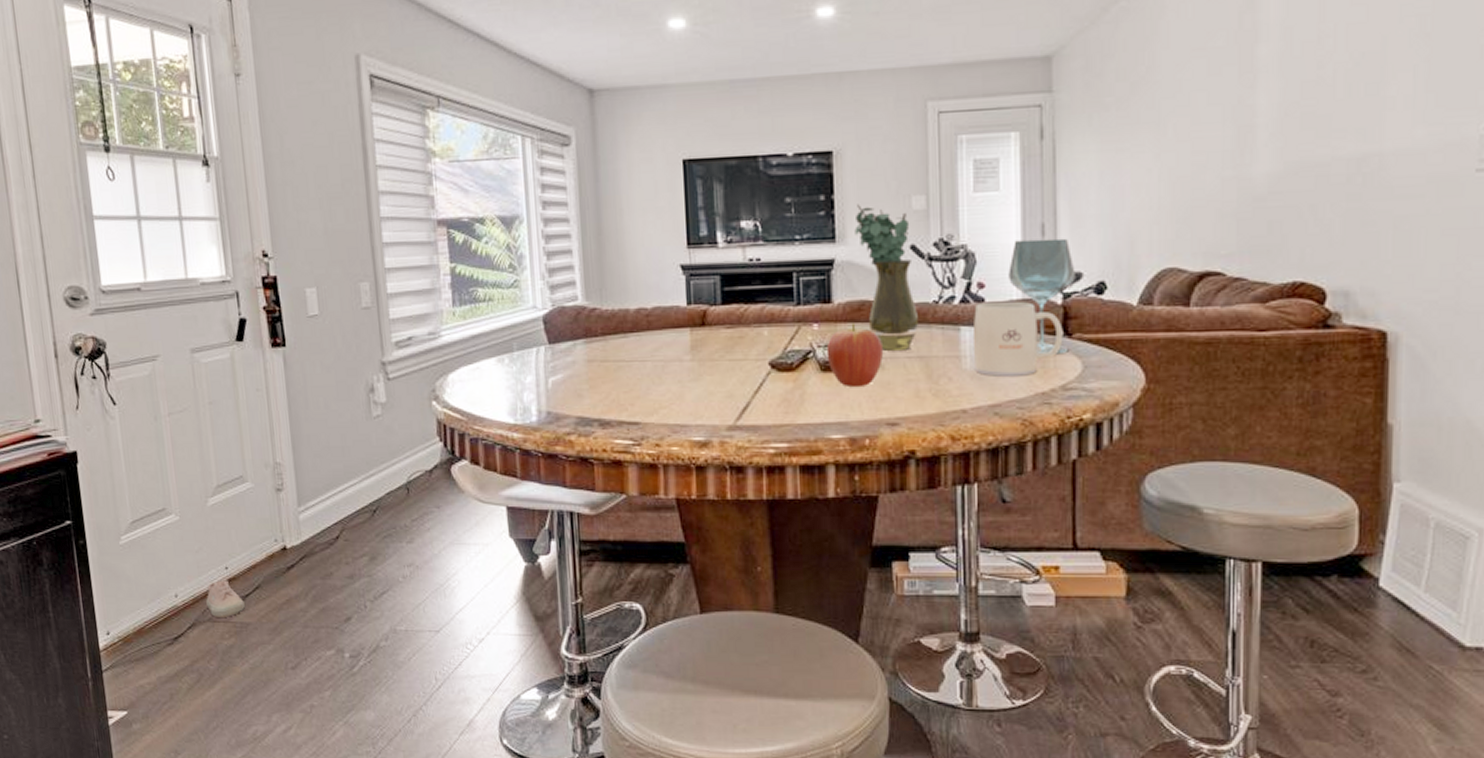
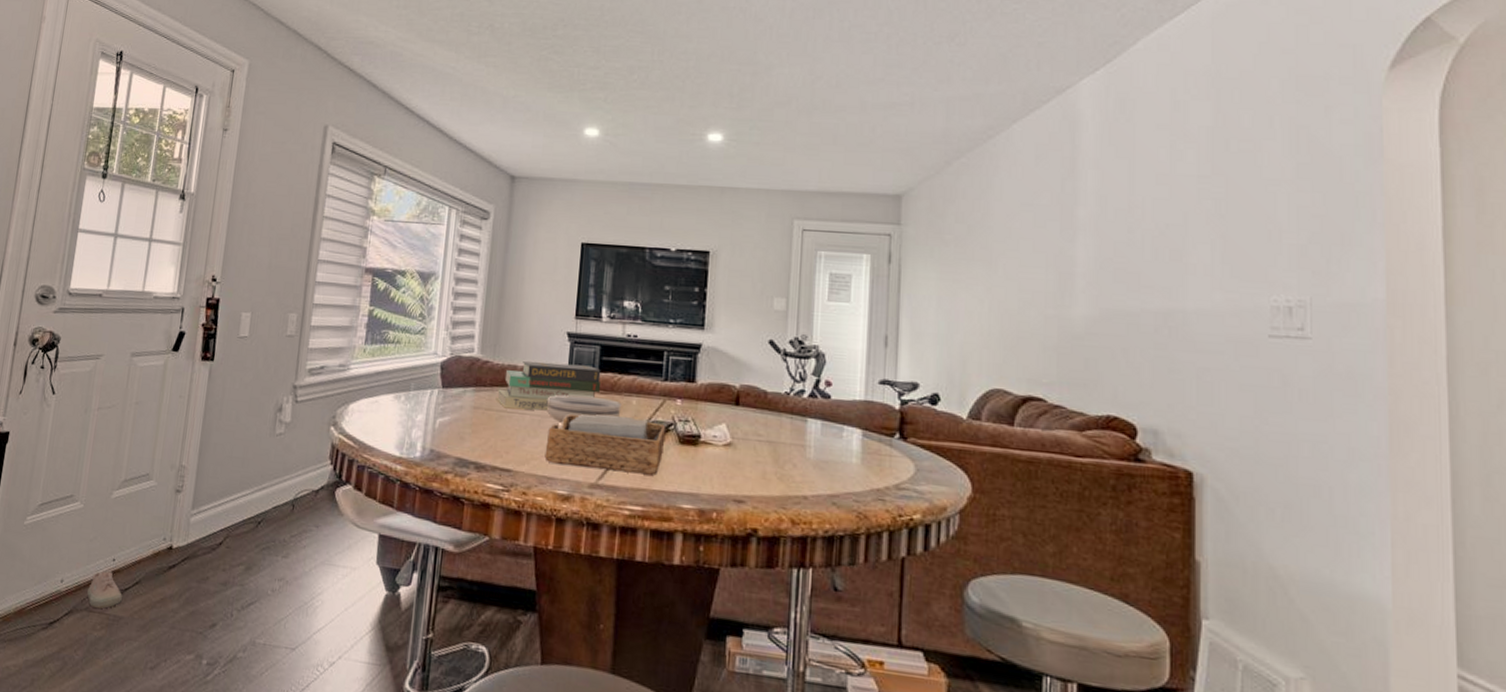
books: none [611,299,725,358] -> present [497,361,601,411]
bowl: none [667,333,753,367] -> present [547,395,622,425]
napkin holder: none [673,349,805,411] -> present [544,413,666,476]
fruit: present [826,323,884,386] -> none [686,403,738,462]
vase: present [854,204,920,351] -> none [721,298,772,434]
mug: present [972,301,1063,378] -> none [817,399,899,472]
wine glass: present [1008,238,1075,355] -> none [853,347,913,456]

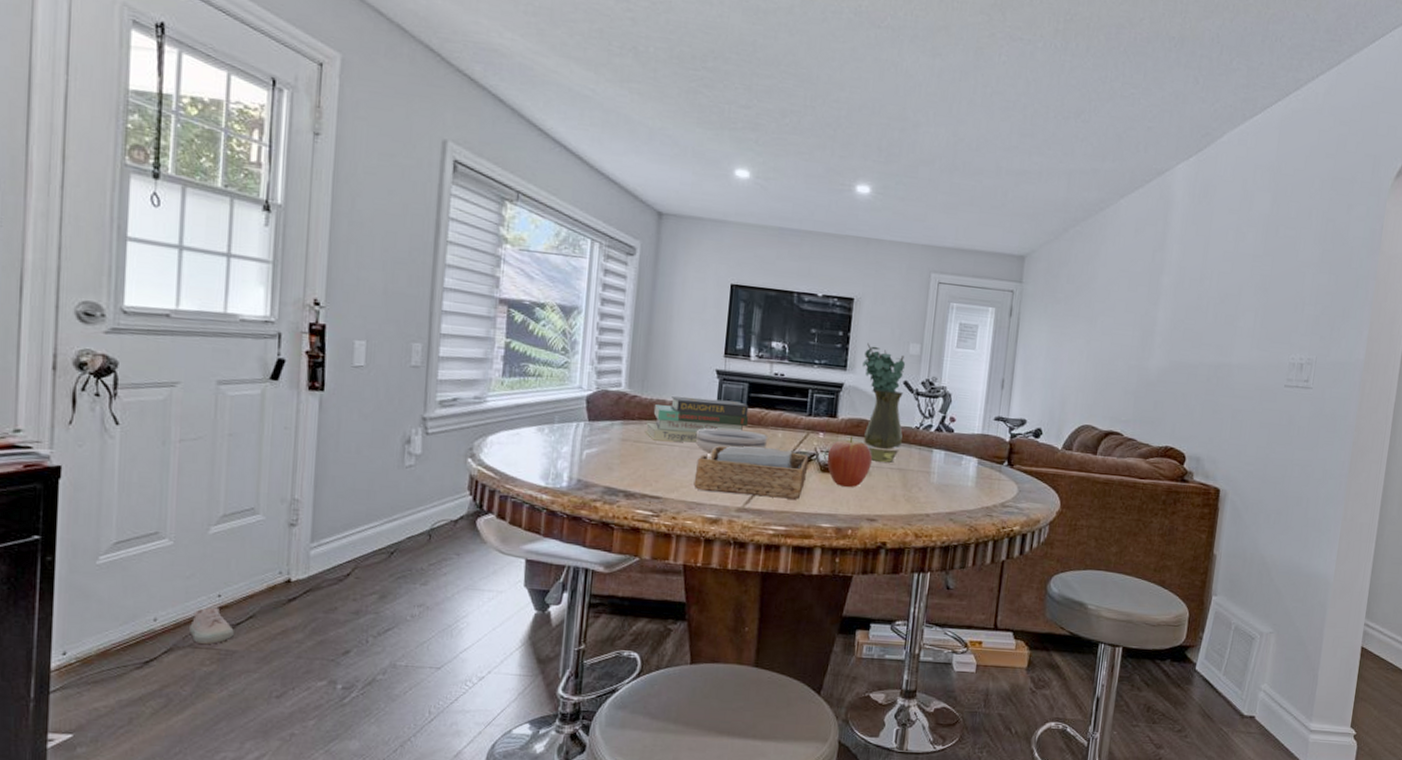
fruit: none [686,403,738,462] -> present [826,436,873,487]
vase: none [721,298,772,434] -> present [862,342,906,463]

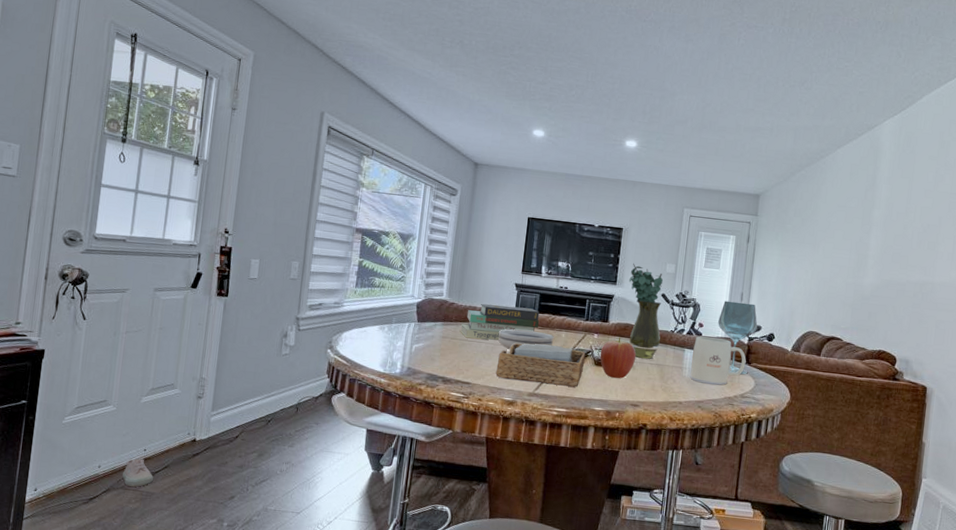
mug: none [940,433,1008,494] -> present [690,336,746,386]
wine glass: none [973,389,1022,480] -> present [718,300,758,375]

